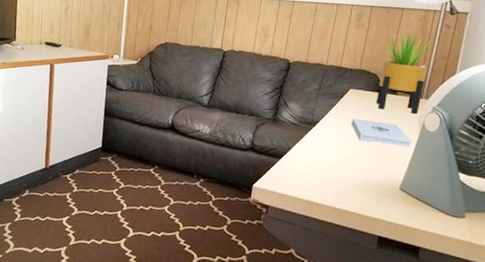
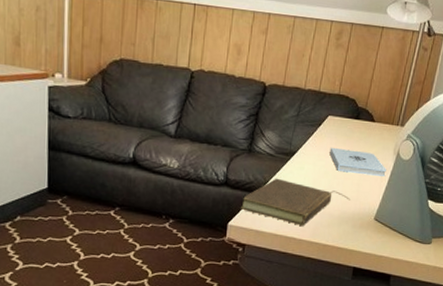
book: none [265,145,374,191] -> present [241,178,350,226]
potted plant: present [377,32,432,115] -> none [354,53,410,143]

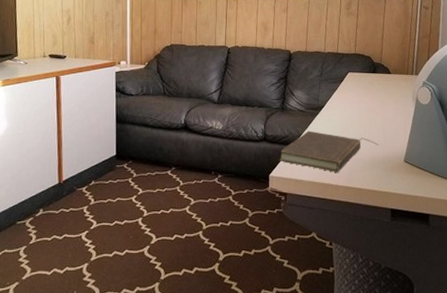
notepad: present [329,147,386,176] -> none [353,99,409,121]

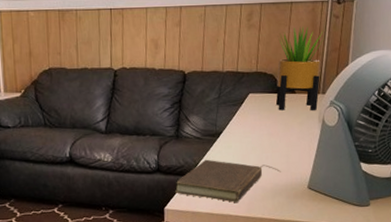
potted plant: none [373,15,415,91] -> present [276,26,323,111]

